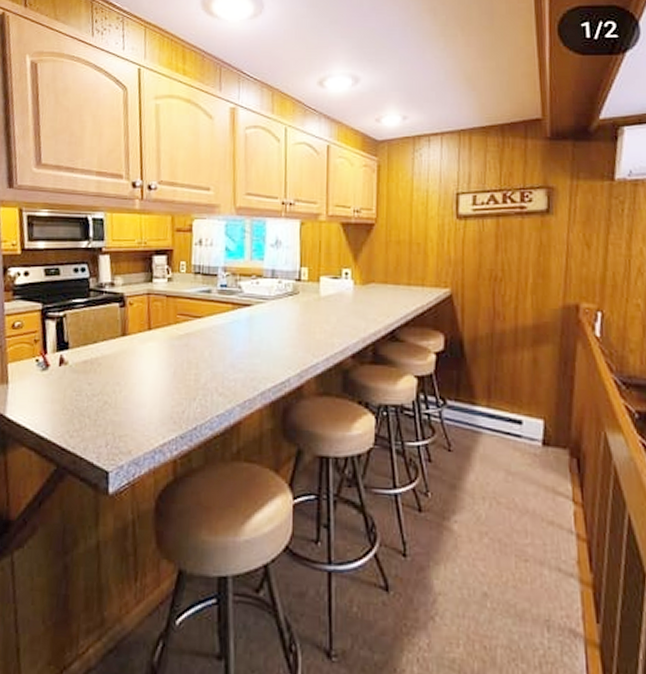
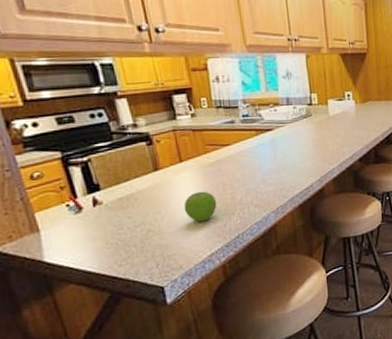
fruit: none [144,366,179,403] -> present [184,191,217,223]

